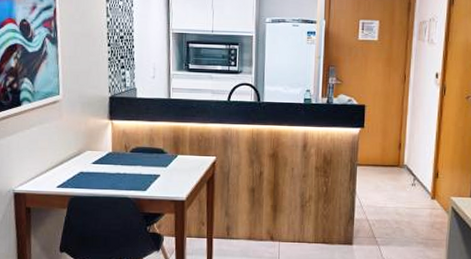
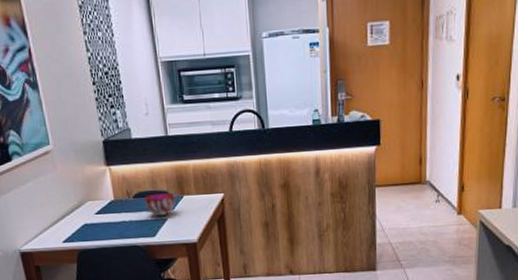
decorative bowl: none [141,150,170,172] -> present [145,192,175,217]

